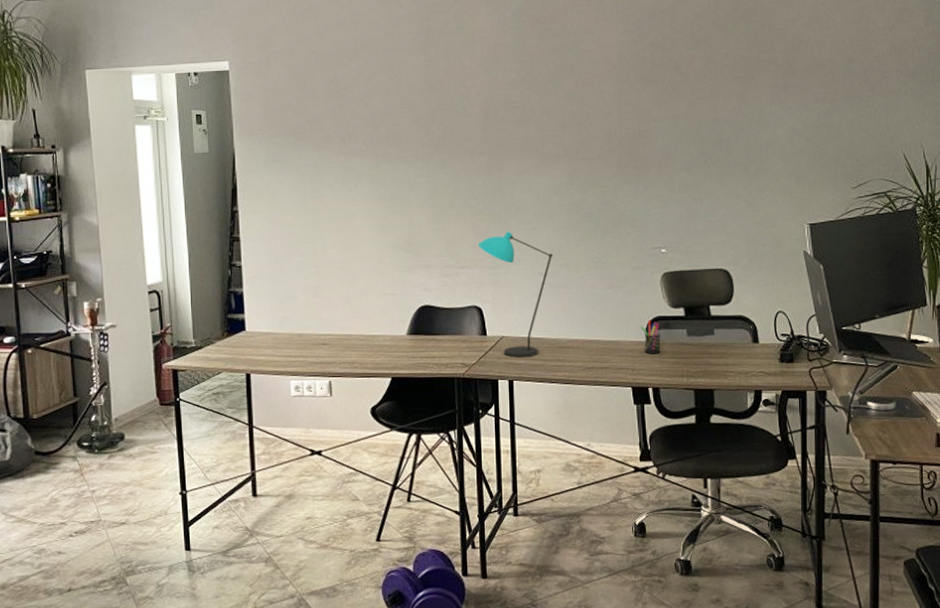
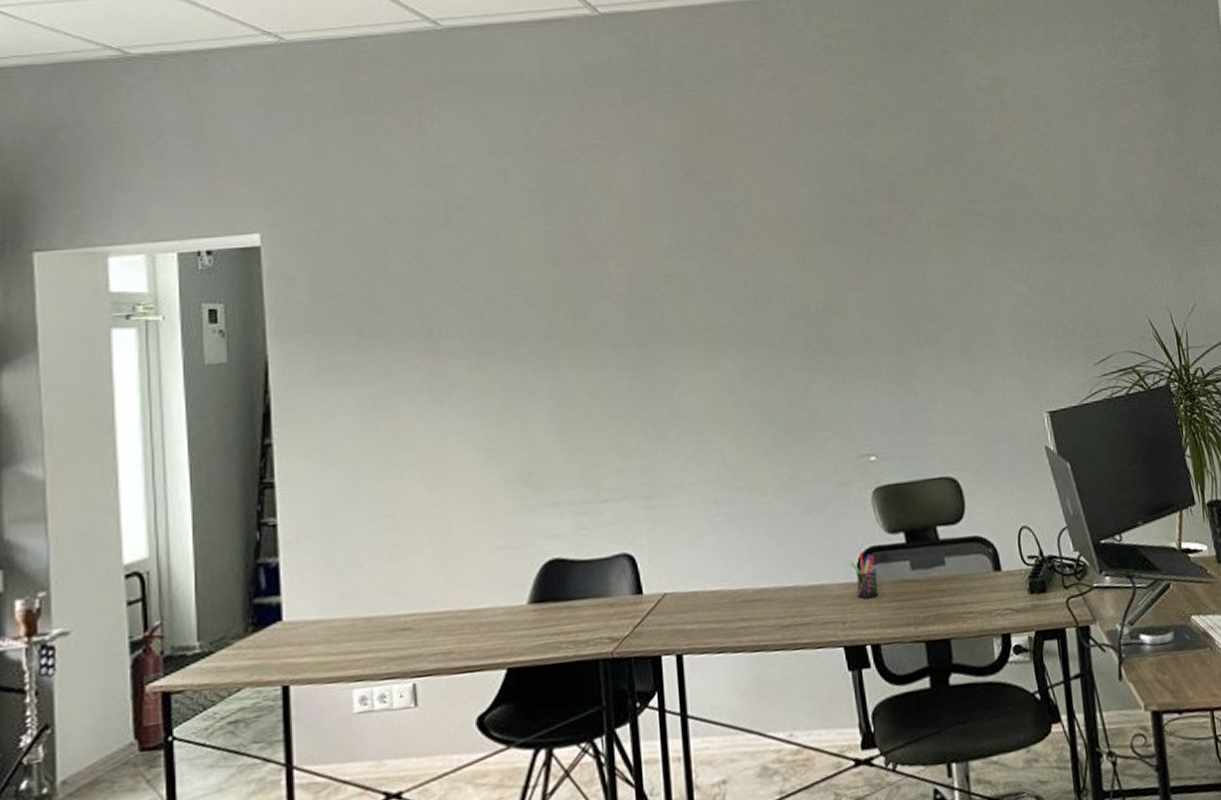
desk lamp: present [477,231,553,358] -> none [625,447,730,622]

